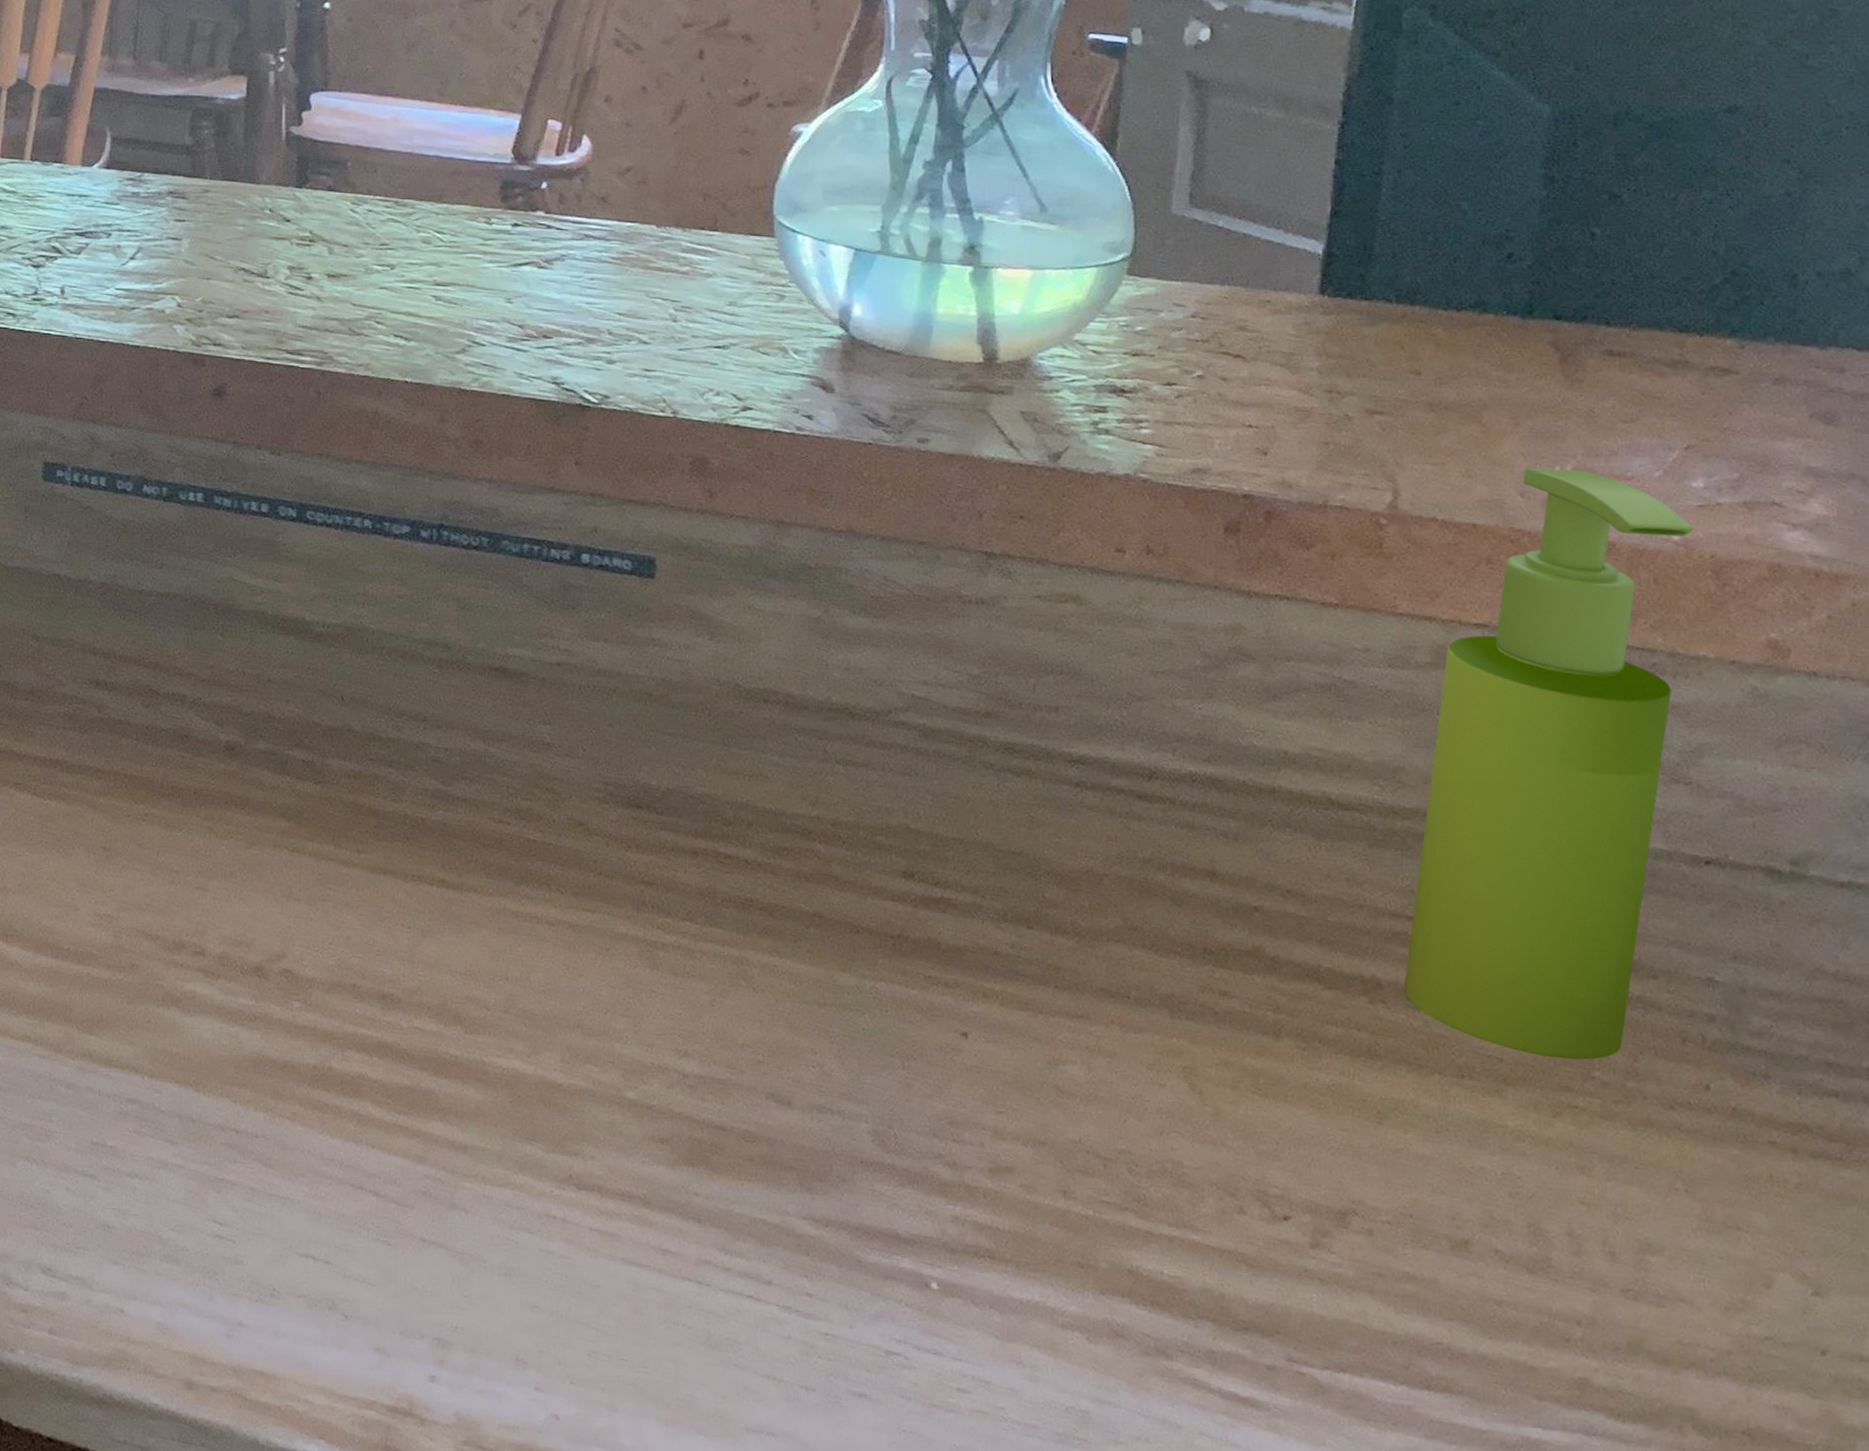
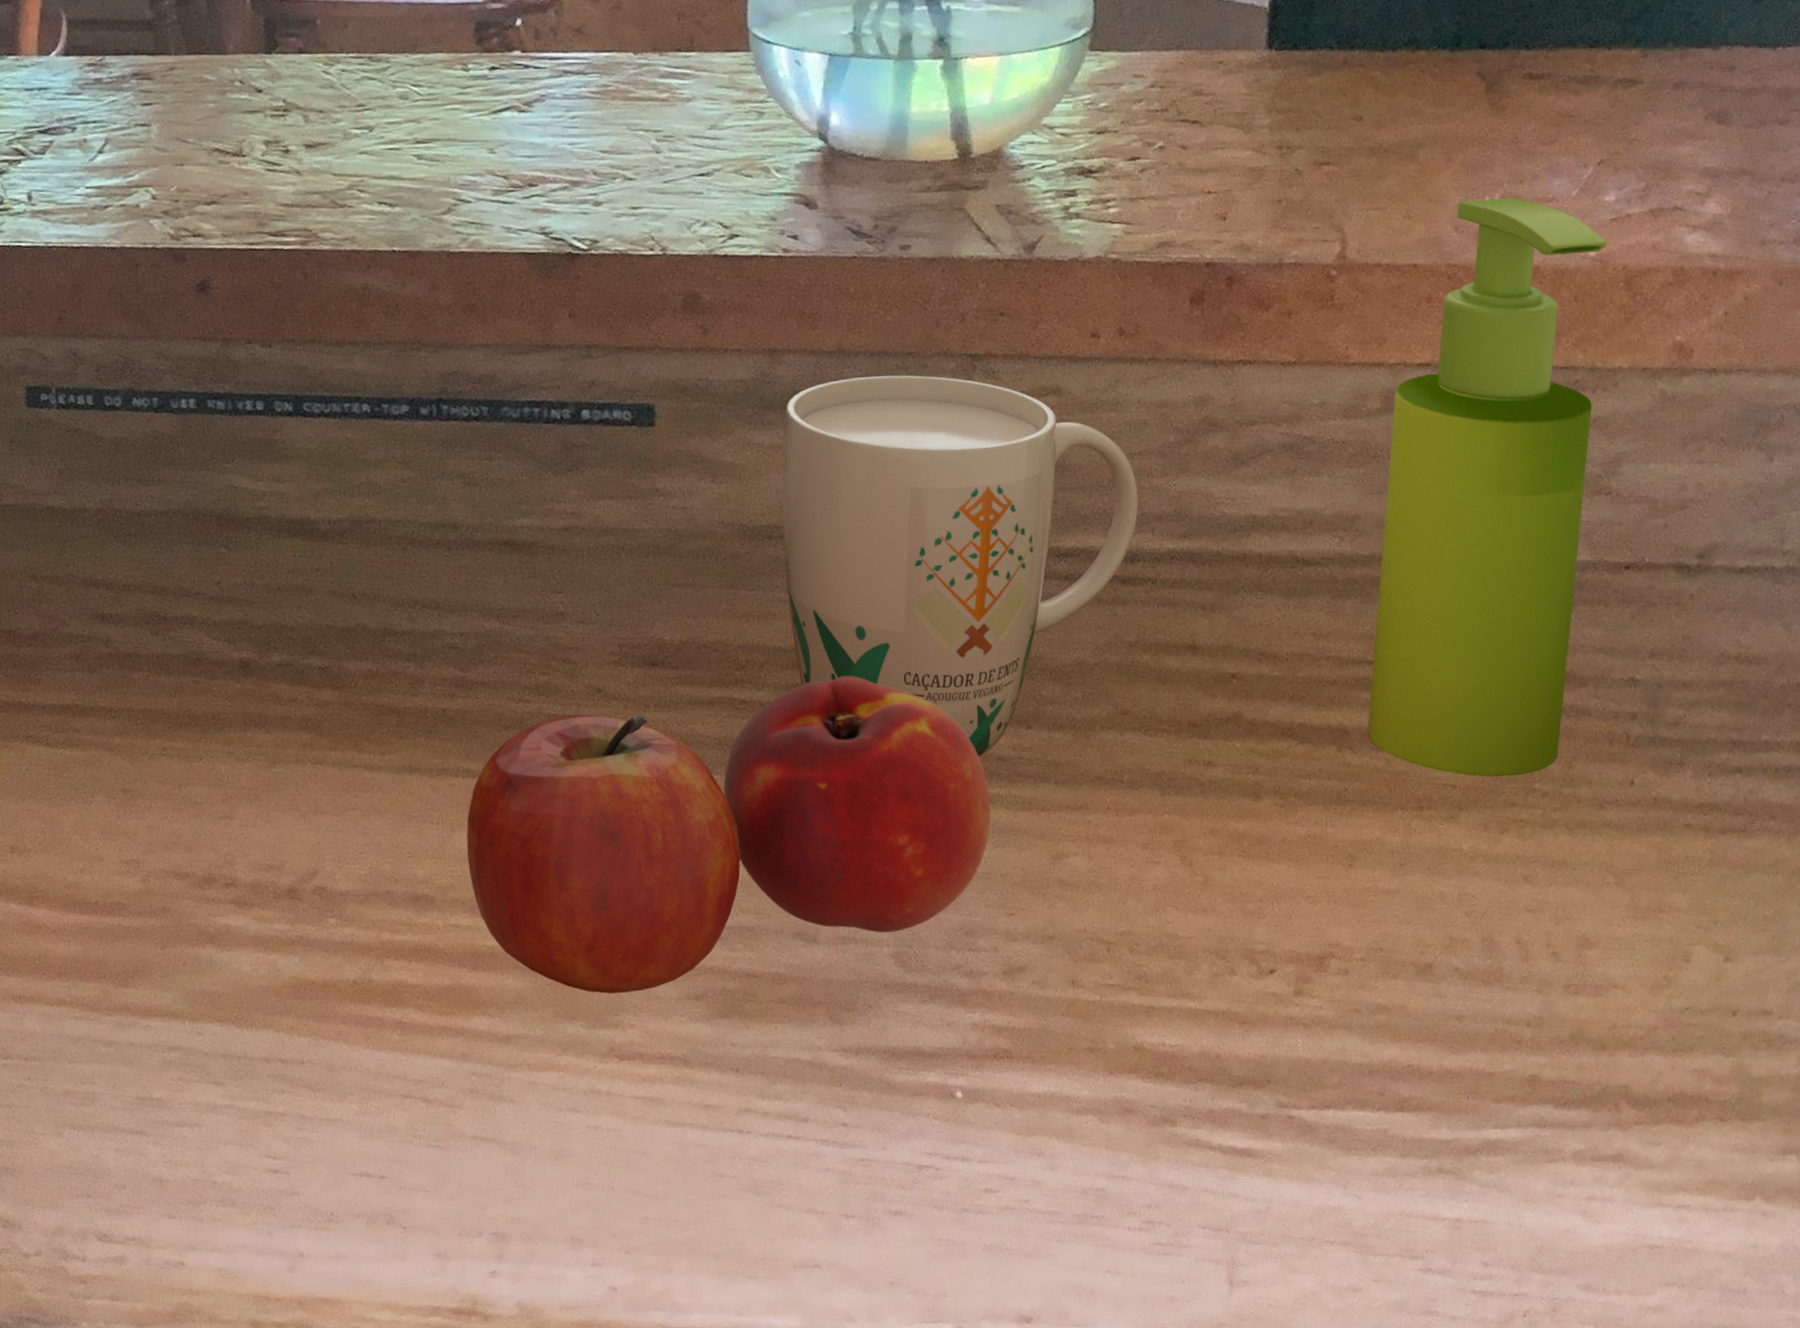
fruit: none [436,842,716,1125] -> present [466,714,741,994]
peach: none [703,847,984,1110] -> present [723,675,991,933]
mug: none [780,558,1159,949] -> present [782,375,1139,757]

